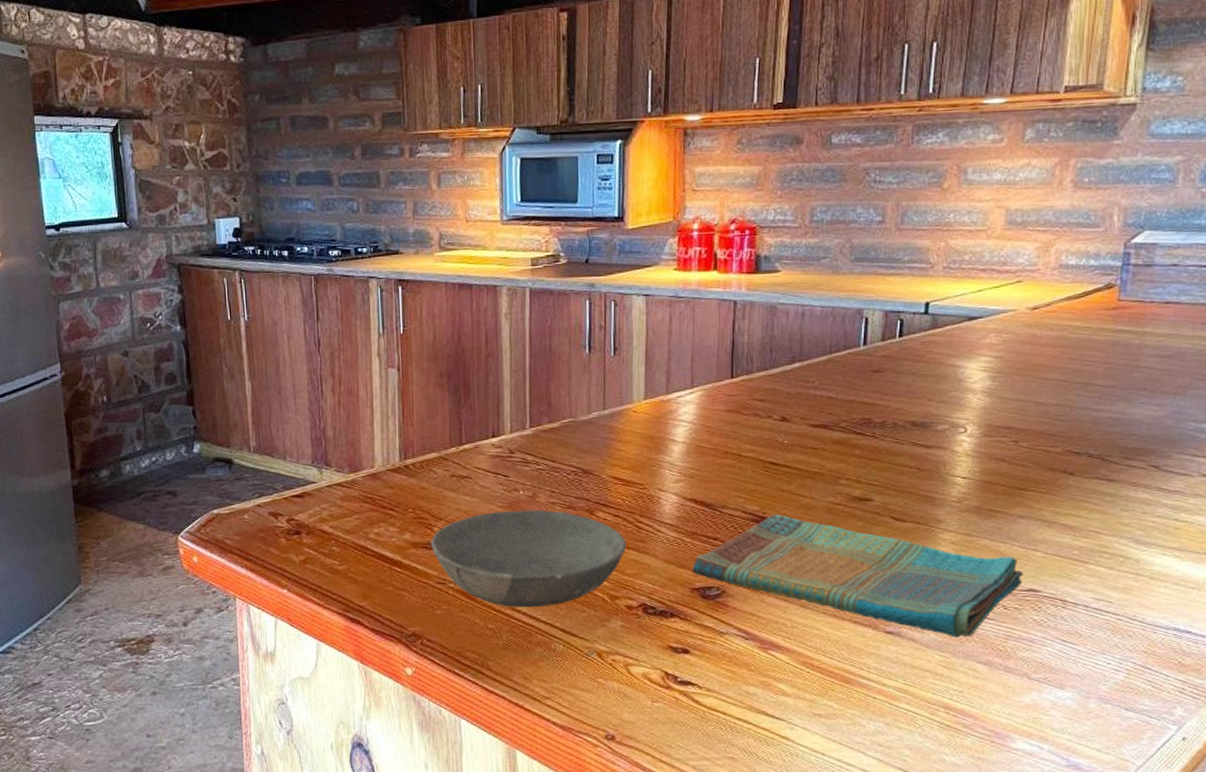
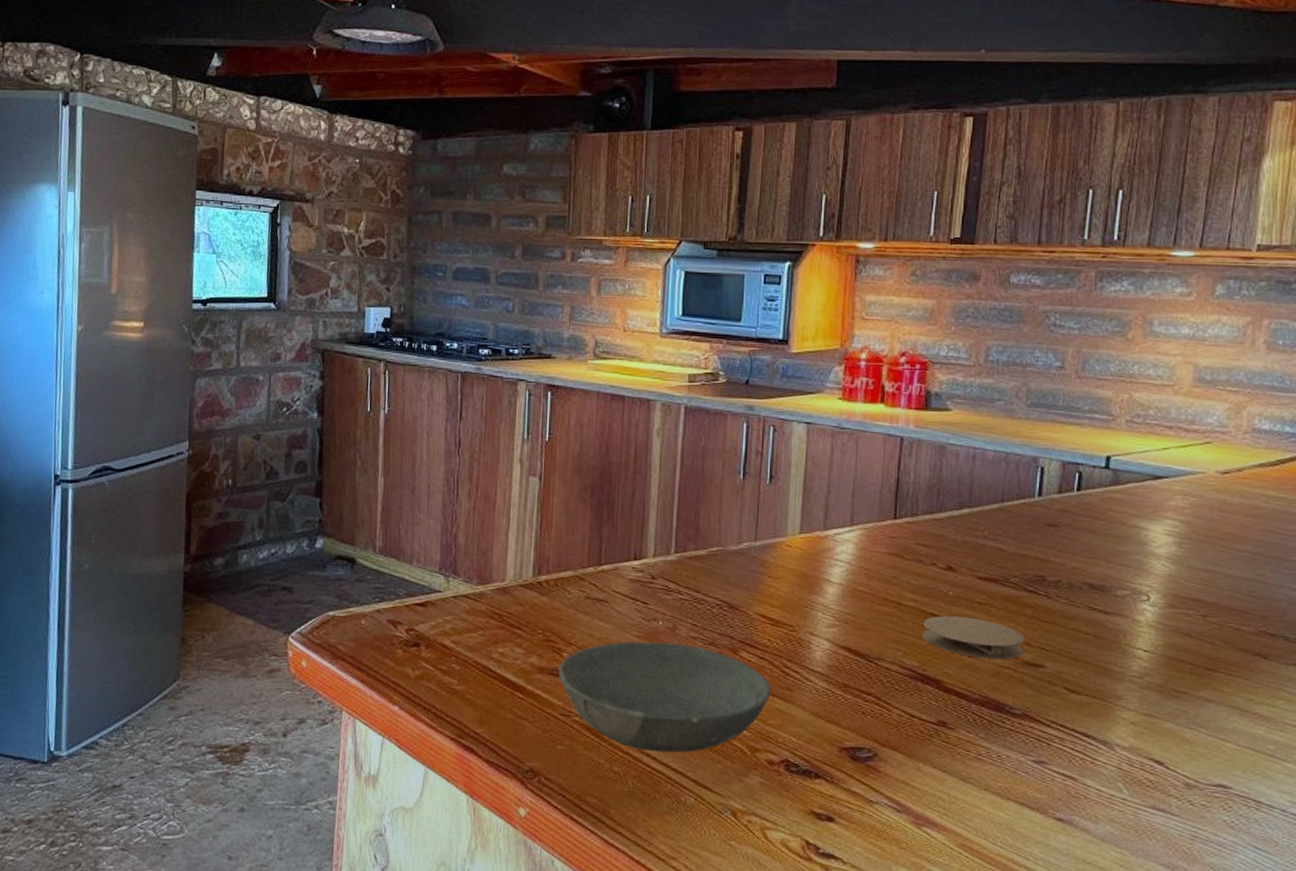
dish towel: present [692,515,1024,638] -> none [842,673,1213,834]
coaster: none [761,462,855,498] -> present [922,615,1025,660]

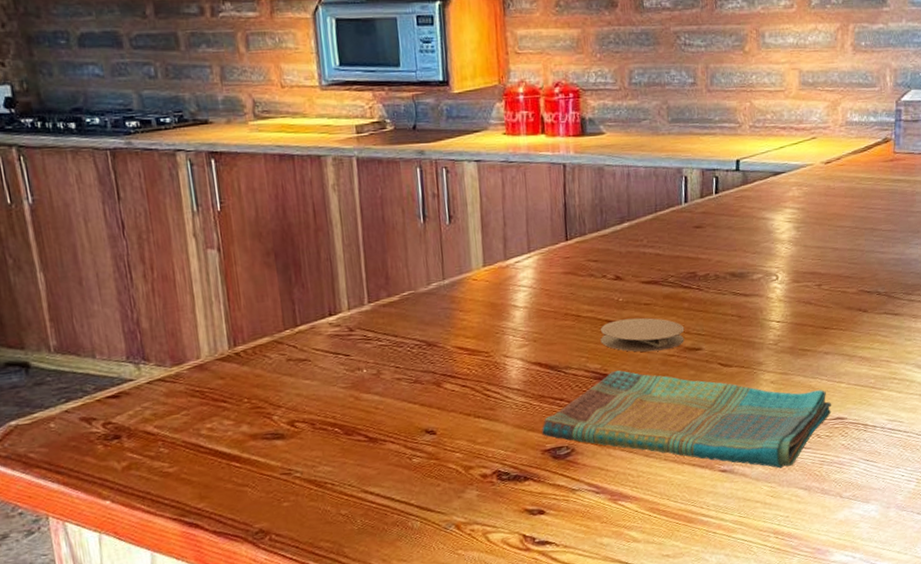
bowl: present [558,641,772,753] -> none [271,386,477,491]
dish towel: none [842,673,1213,834] -> present [542,370,832,469]

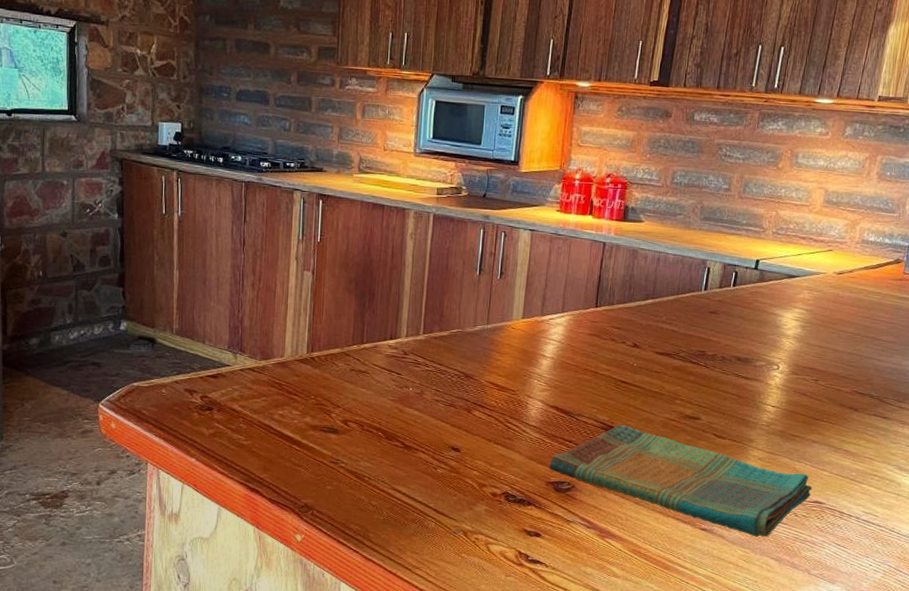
coaster: present [600,317,685,352] -> none [612,381,688,415]

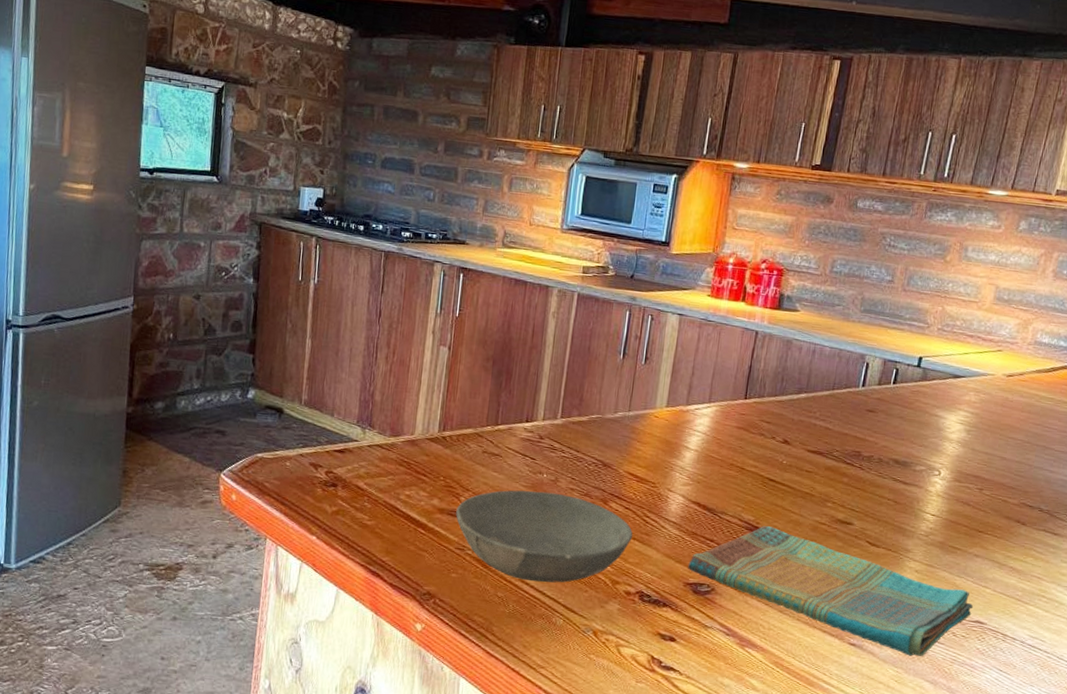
bowl: none [328,404,497,490] -> present [456,490,633,583]

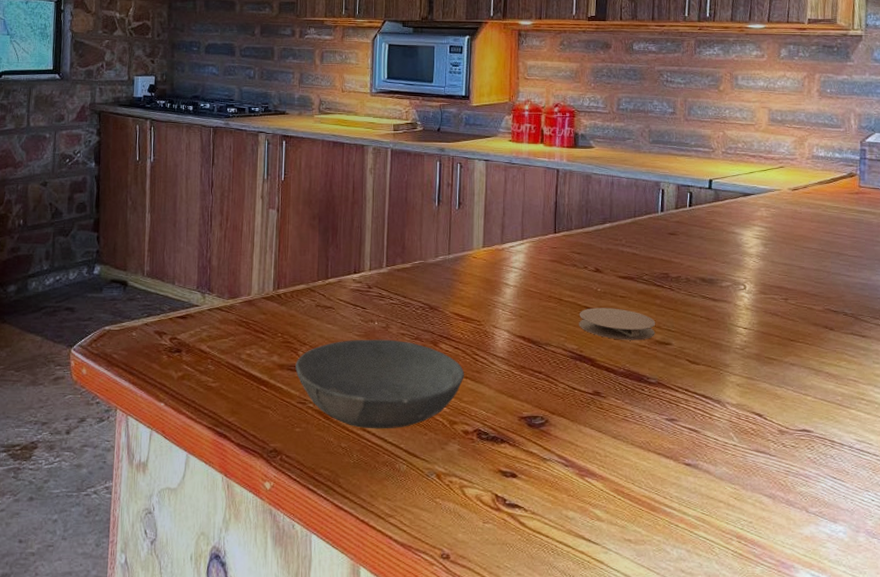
dish towel: present [688,526,974,657] -> none [520,354,798,472]
coaster: none [758,480,840,518] -> present [579,308,656,340]

